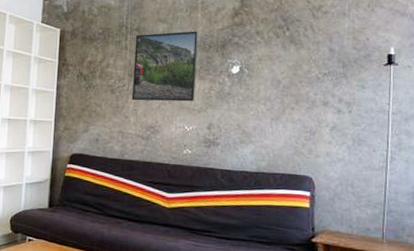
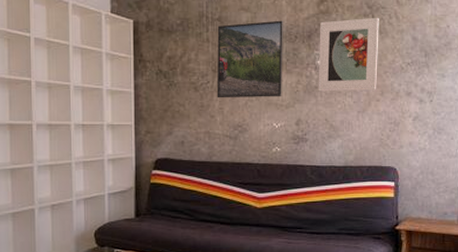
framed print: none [231,29,294,99] -> present [318,17,379,92]

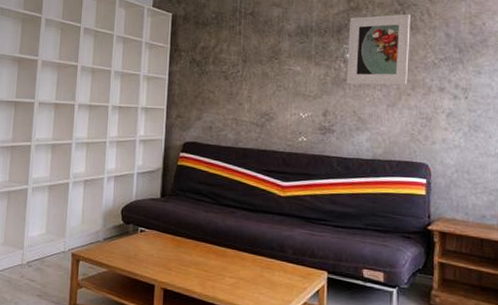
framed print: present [216,20,284,98] -> none [245,15,314,88]

